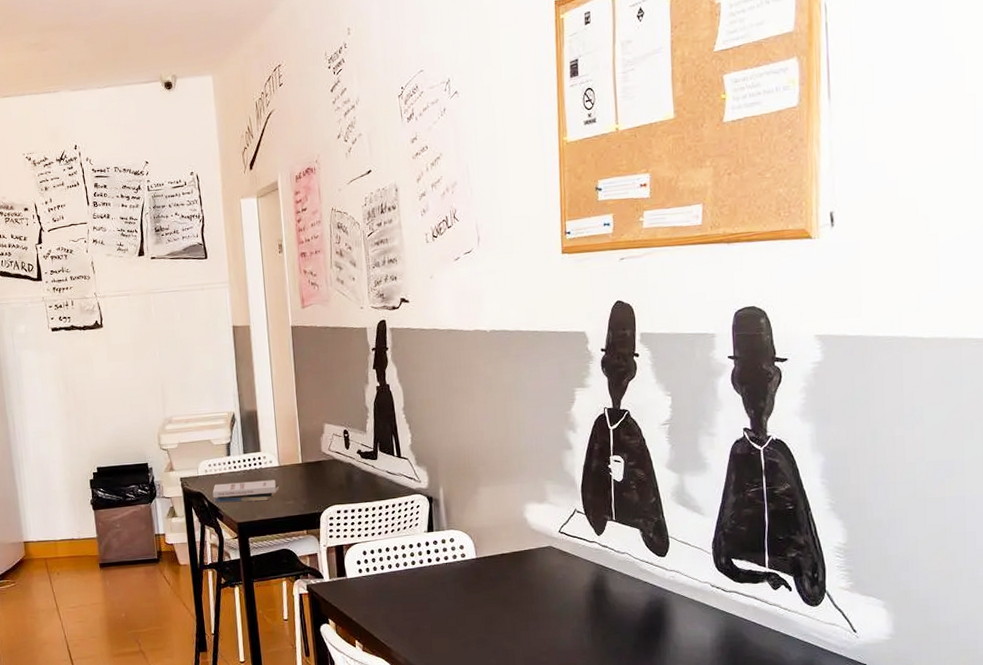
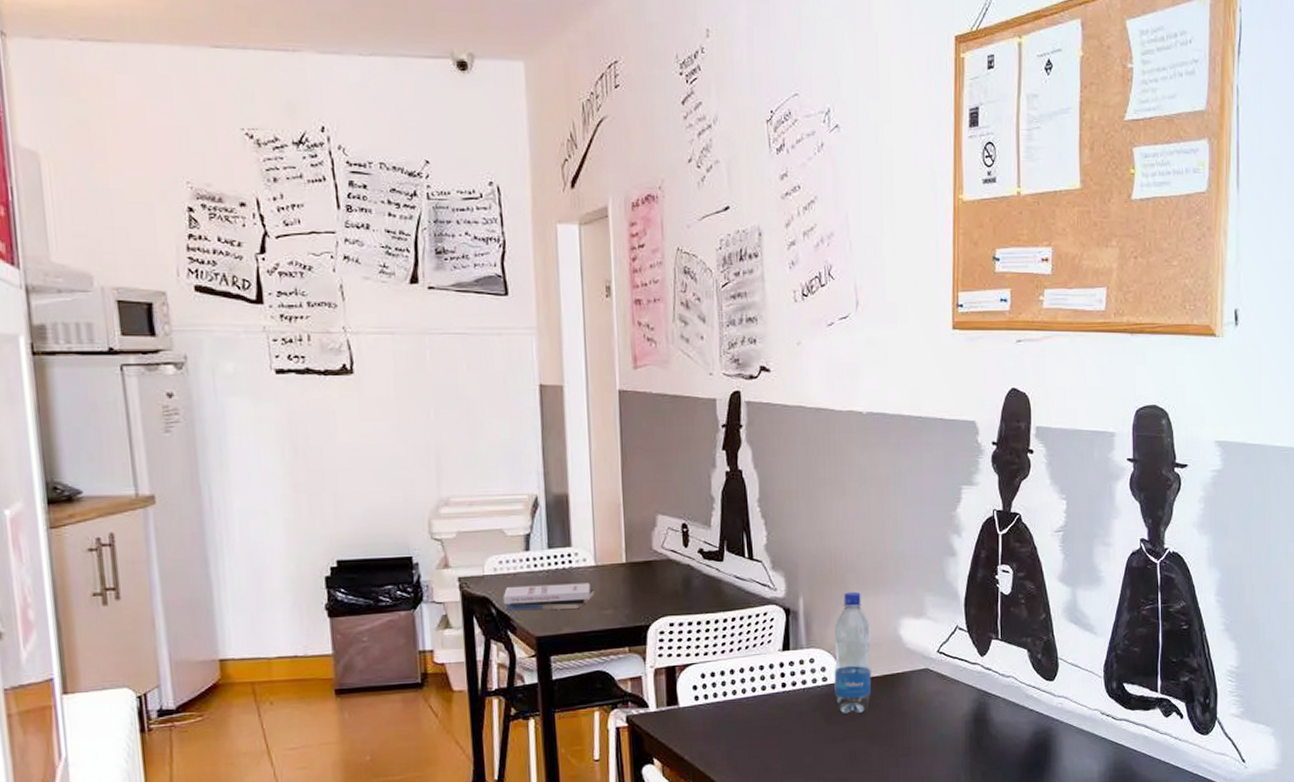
bottle: none [469,482,503,585] -> present [834,591,872,714]

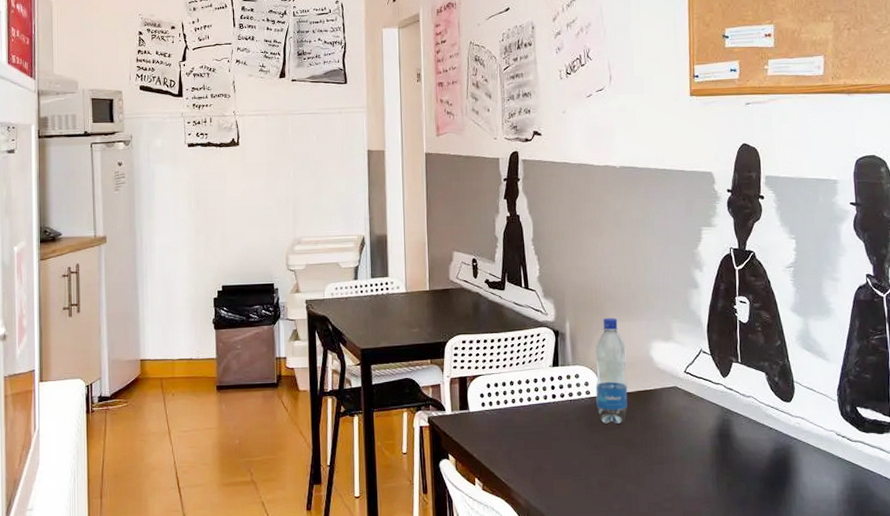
books: present [503,583,595,611] -> none [337,306,406,328]

